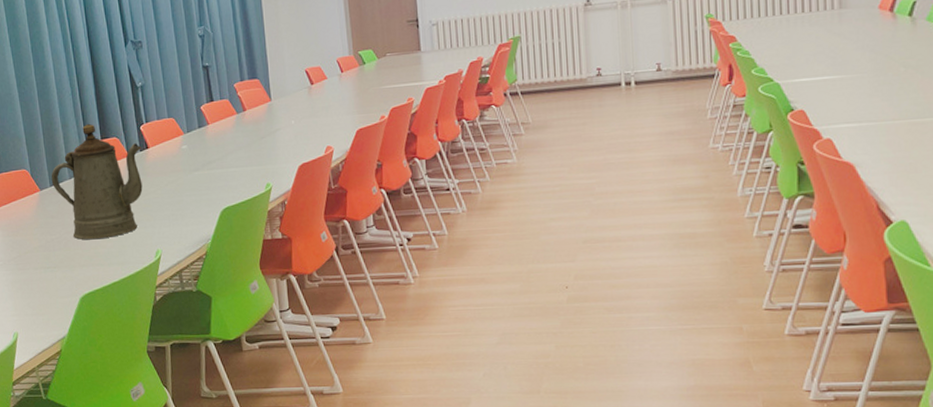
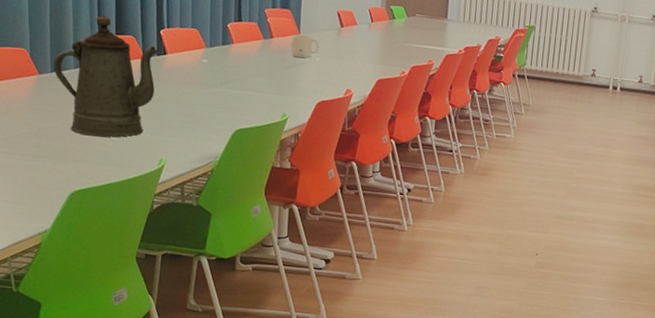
mug: none [263,100,293,125] -> present [291,34,320,59]

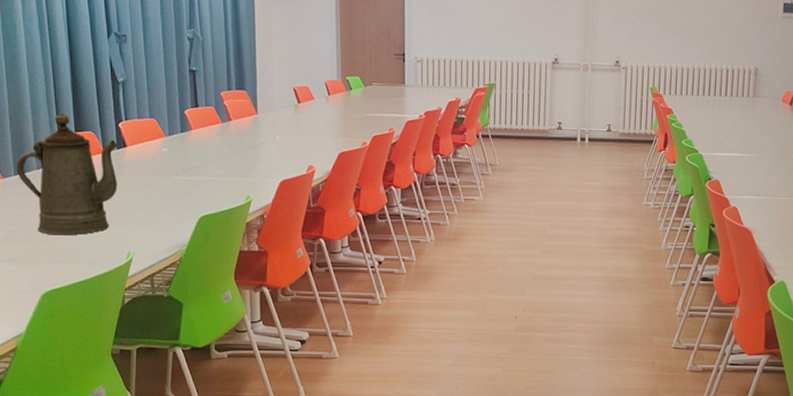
mug: present [291,34,320,59] -> none [249,114,278,138]

